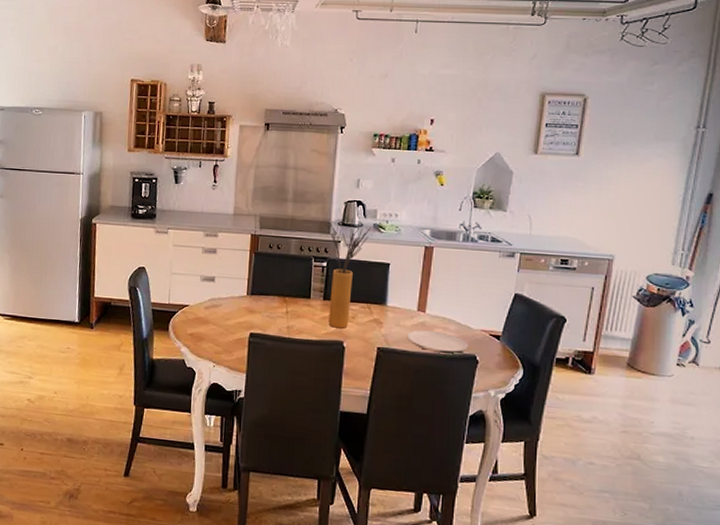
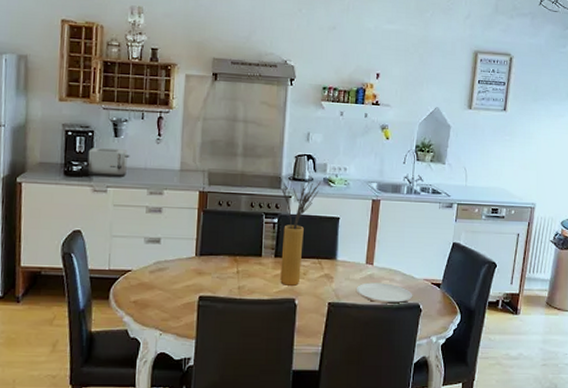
toaster: none [151,192,189,221] -> present [87,147,130,178]

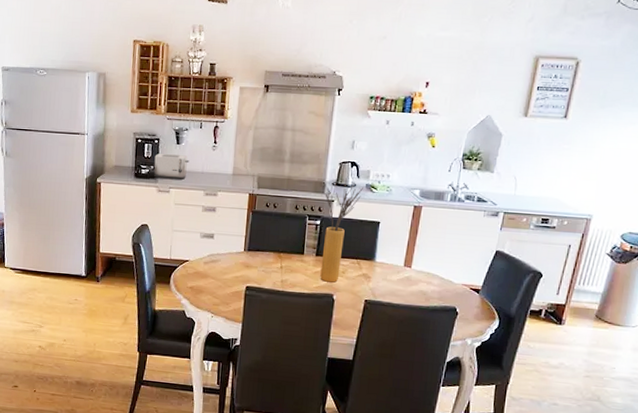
plate: present [357,282,413,304] -> none [393,284,450,306]

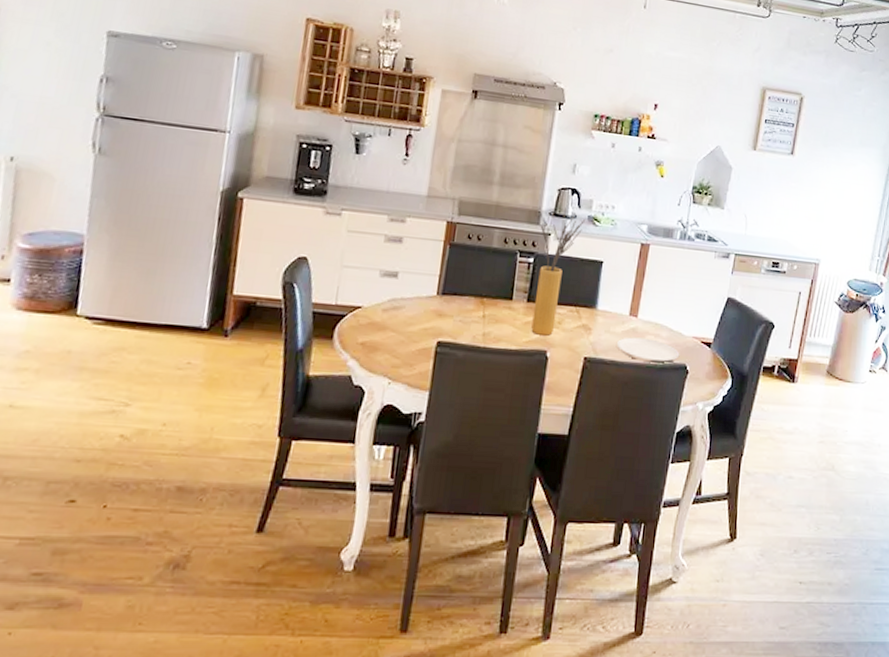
toaster: present [154,153,190,181] -> none [321,163,372,201]
plate: none [393,284,450,306] -> present [617,337,680,363]

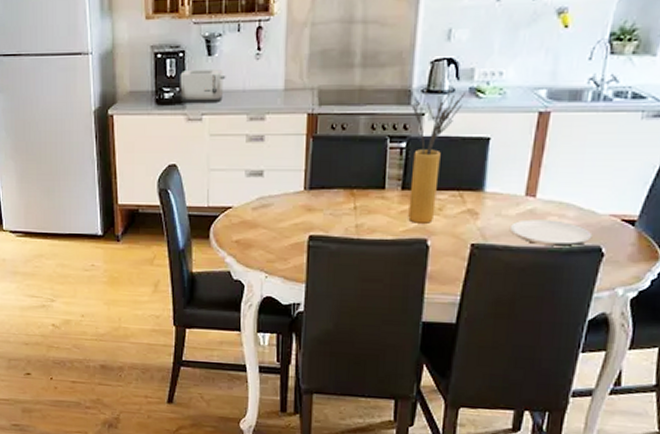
toaster: none [321,163,372,201] -> present [180,68,226,104]

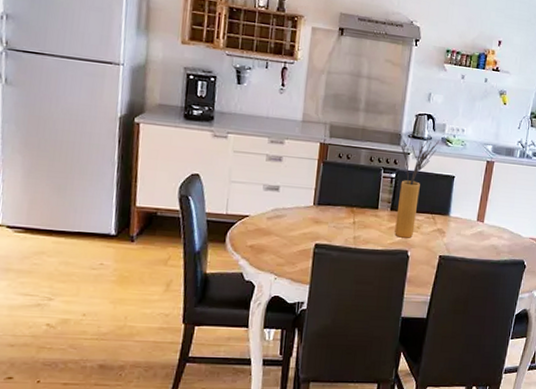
toaster: present [180,68,226,104] -> none [208,93,253,125]
plate: present [511,219,593,246] -> none [467,238,519,260]

